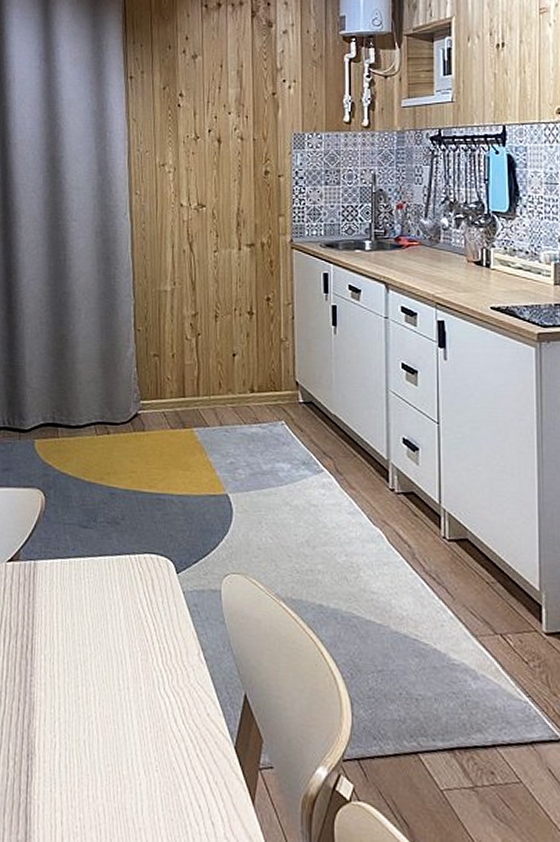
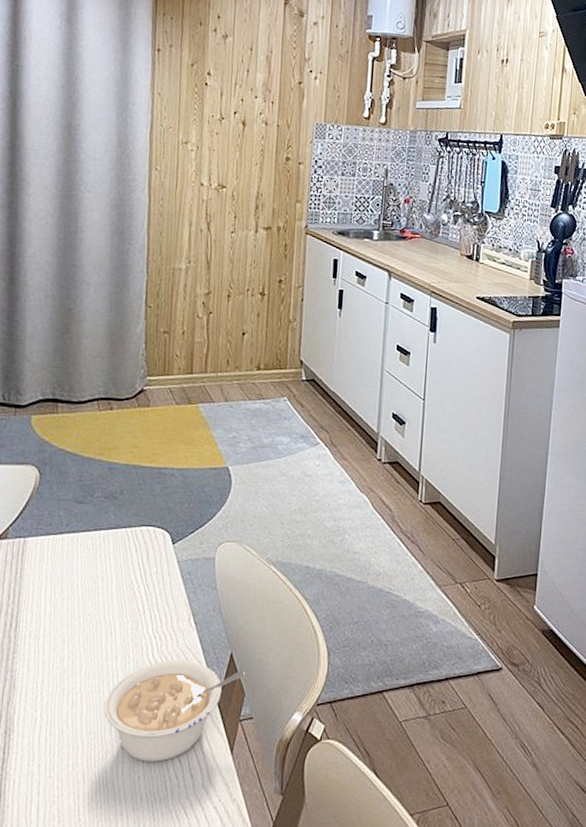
legume: none [120,695,261,805] -> present [104,659,245,762]

